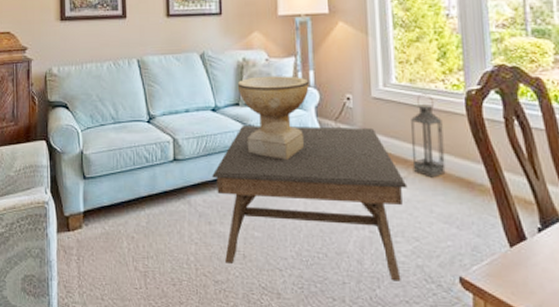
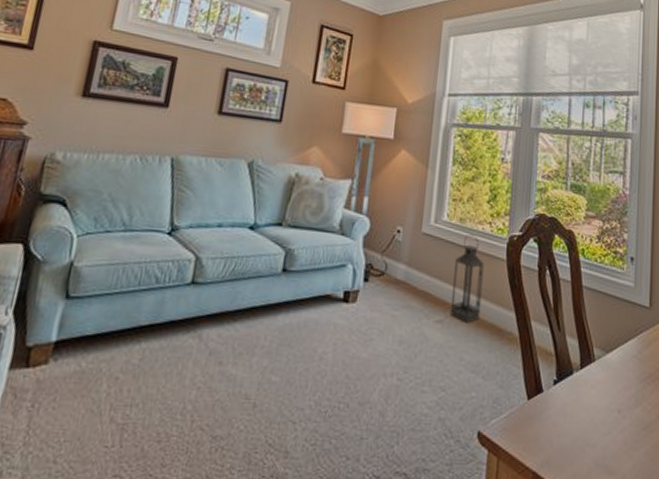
coffee table: present [212,126,408,282] -> none [230,249,443,437]
decorative bowl: present [237,76,309,161] -> none [281,196,362,294]

